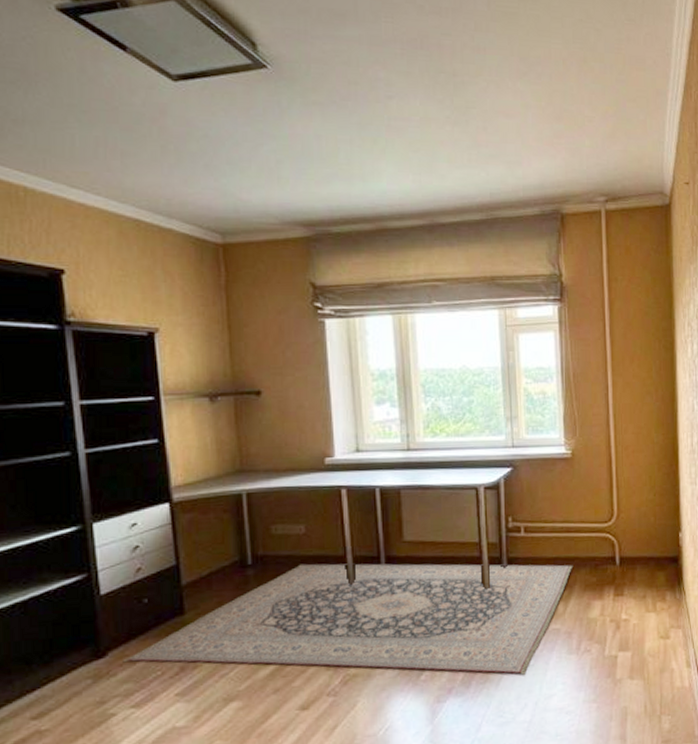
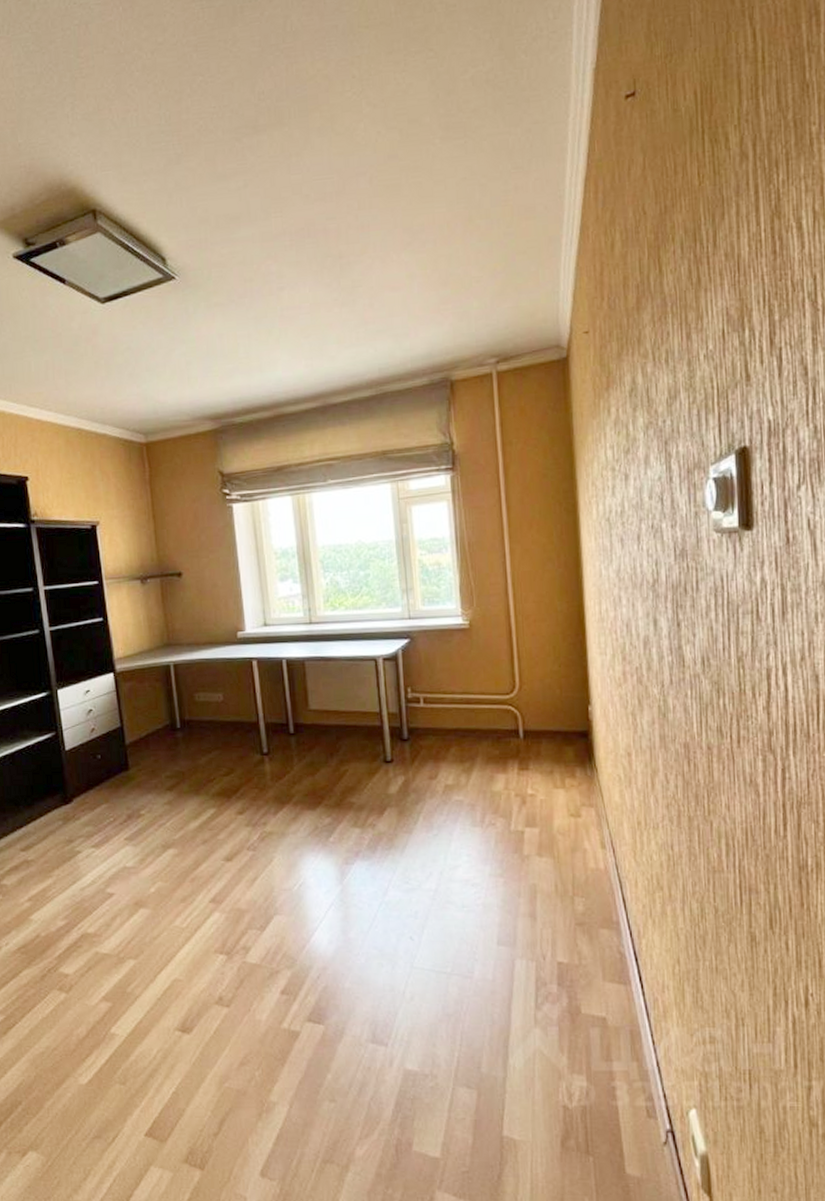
area rug: present [122,563,573,675] -> none [84,728,475,844]

